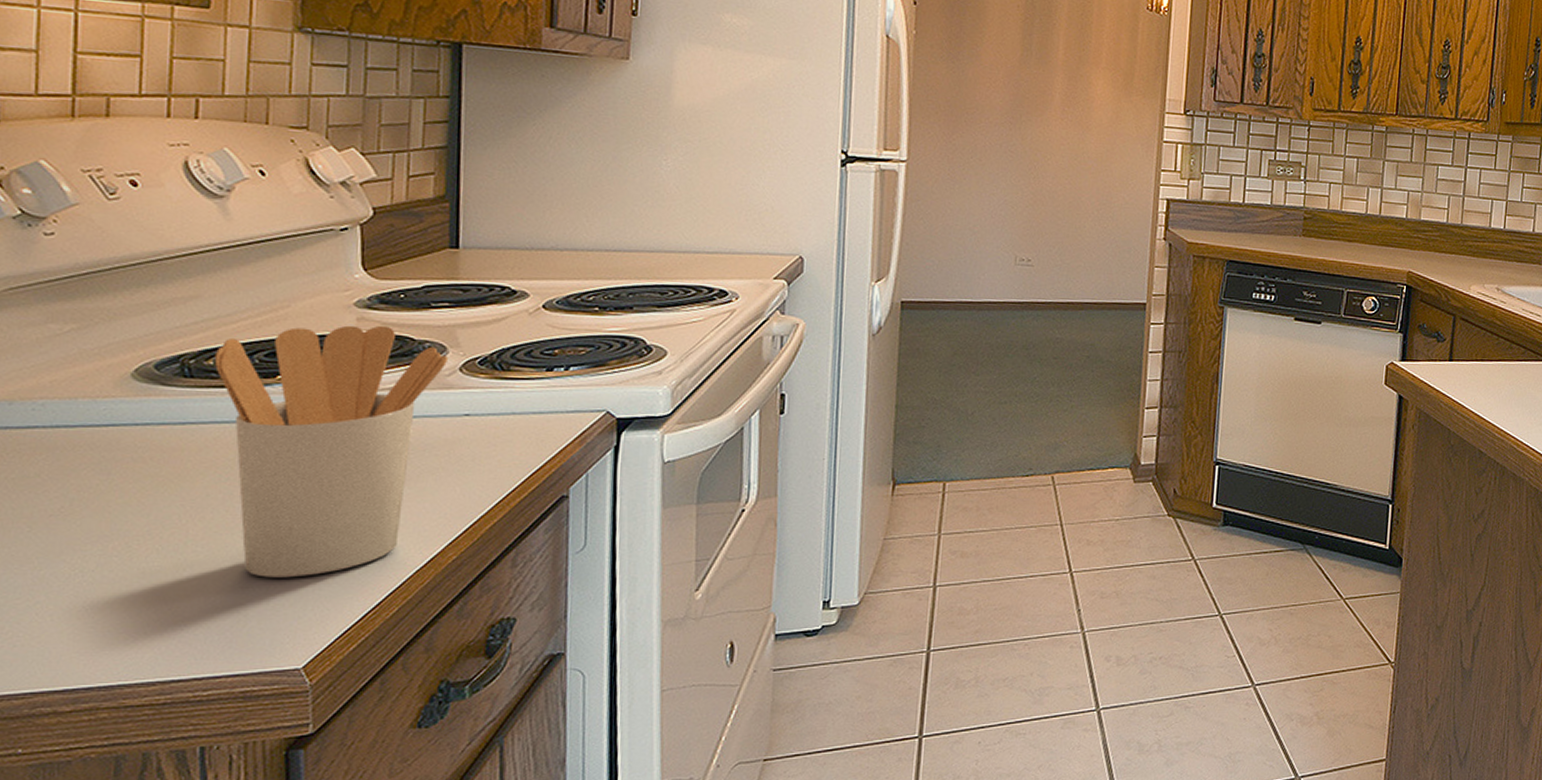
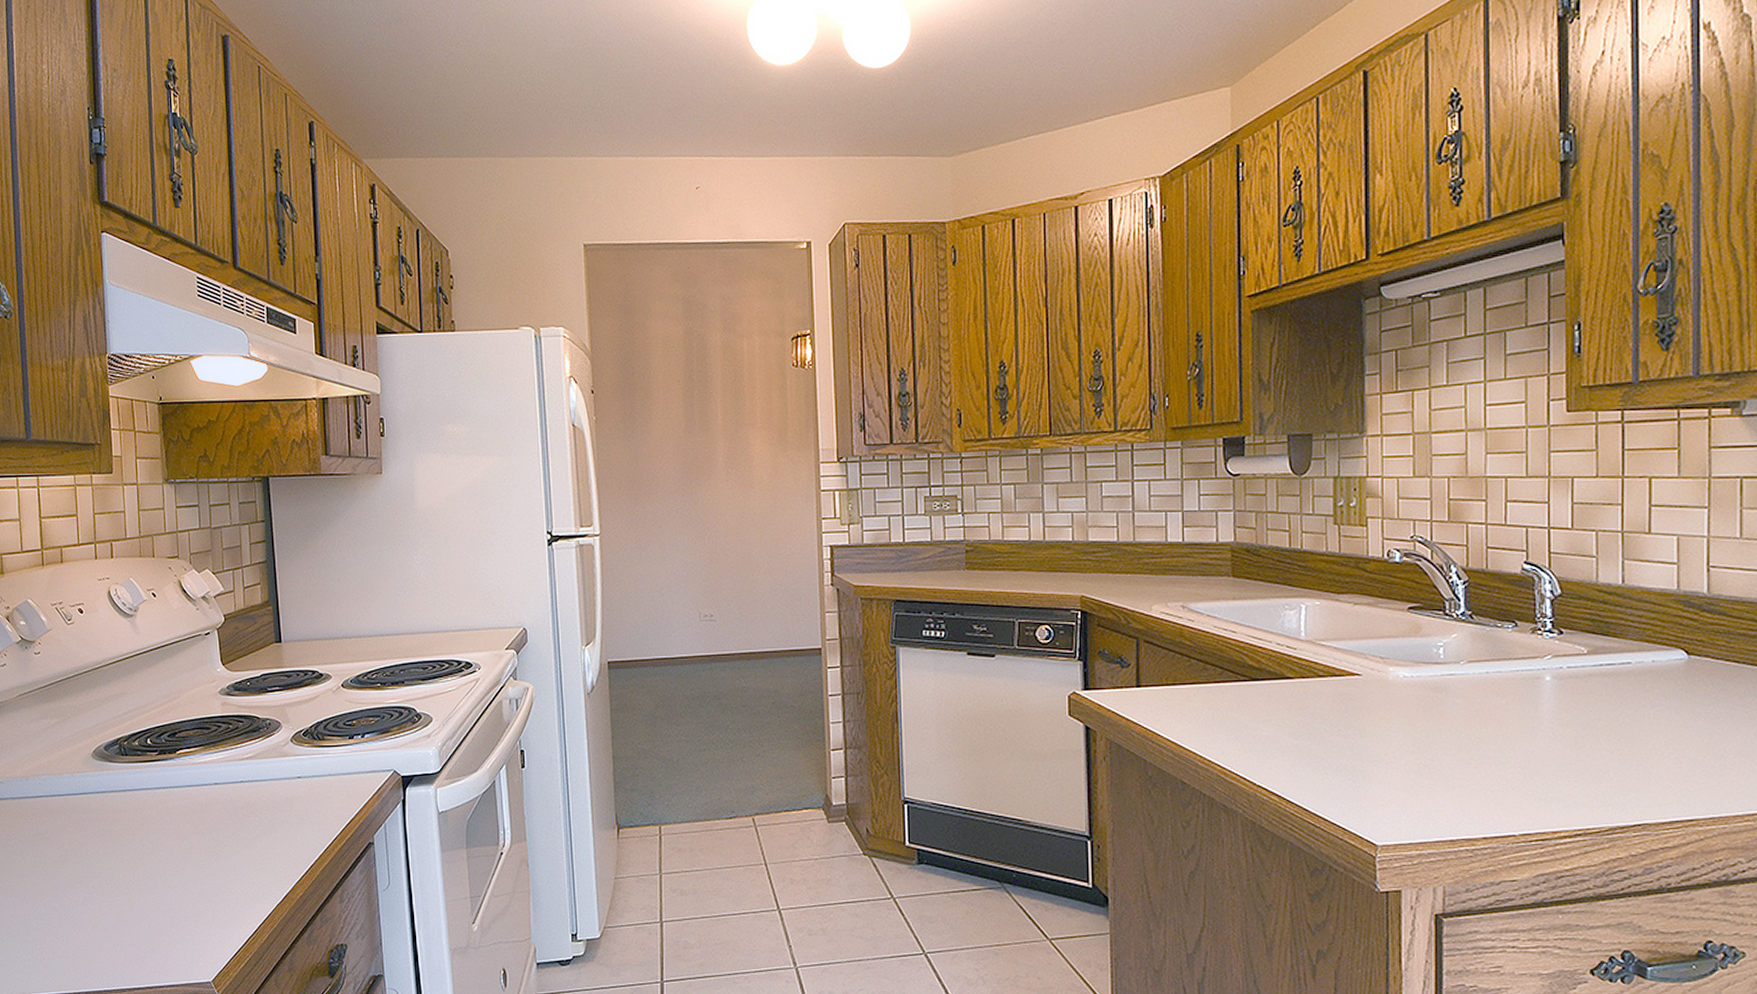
utensil holder: present [213,325,449,578] -> none [138,708,283,910]

